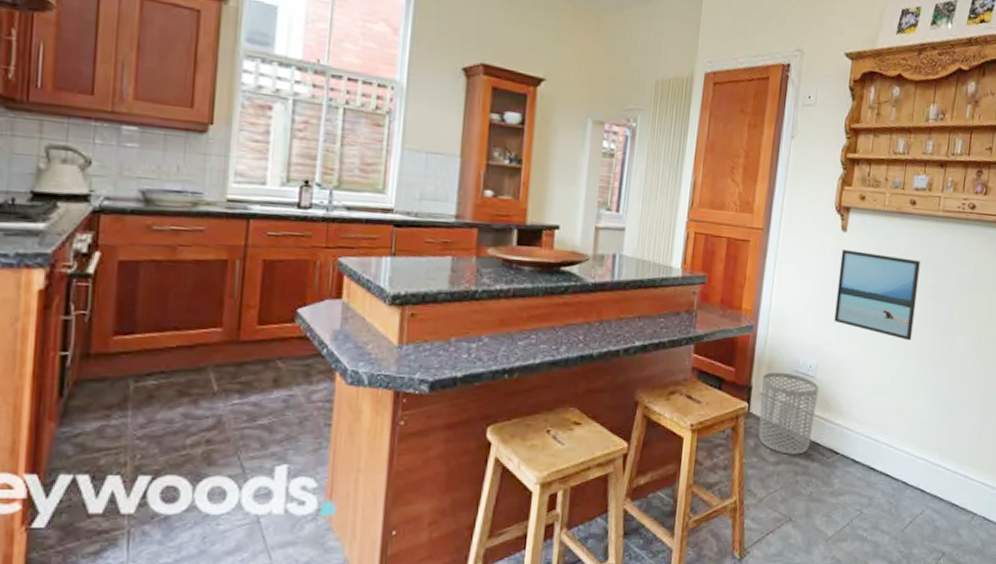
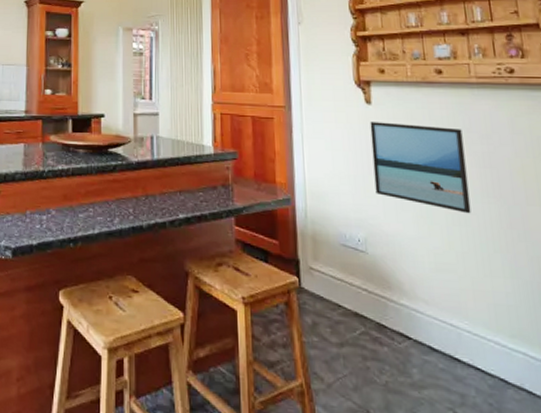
waste bin: present [758,371,819,455] -> none [308,245,375,337]

